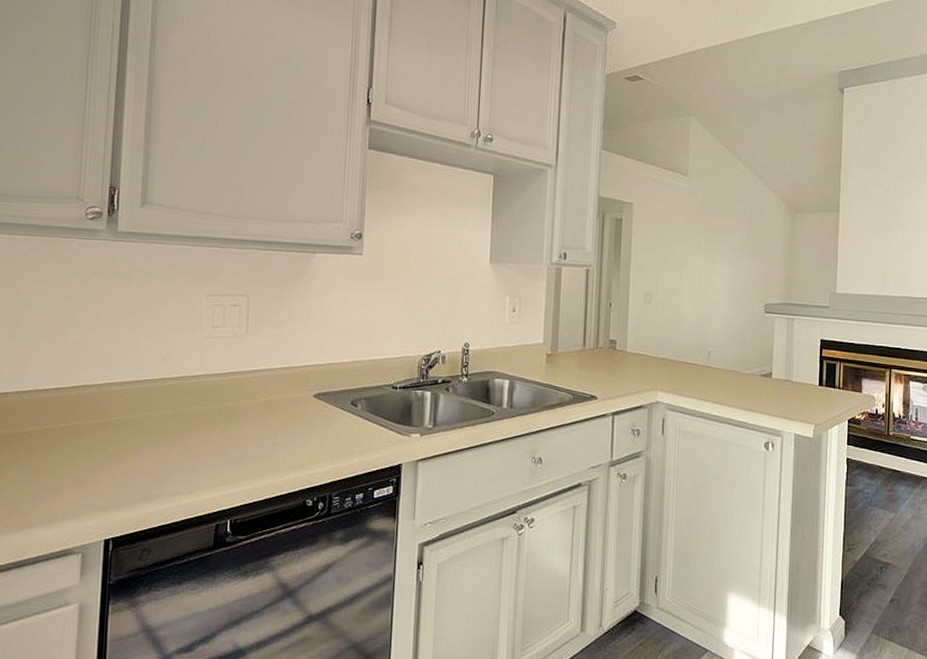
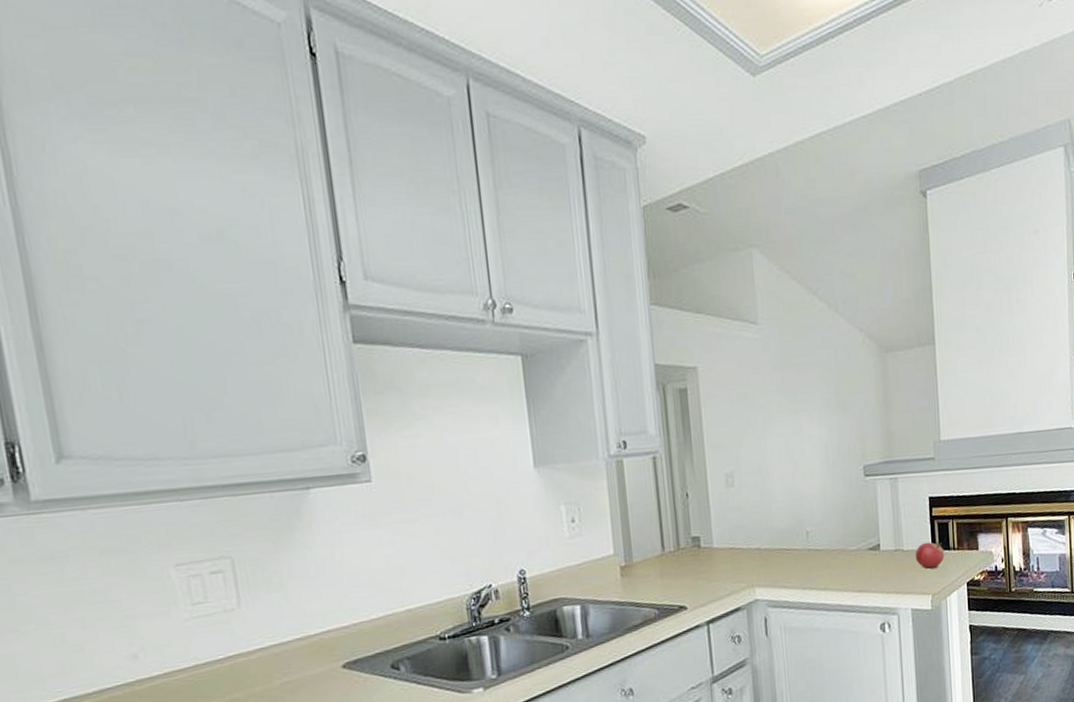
fruit: none [803,378,830,402] -> present [915,541,945,569]

